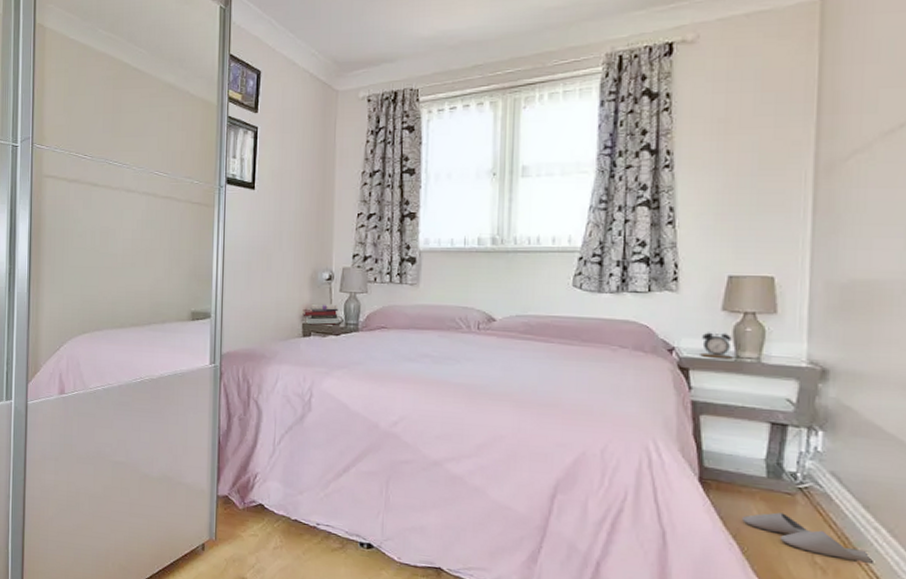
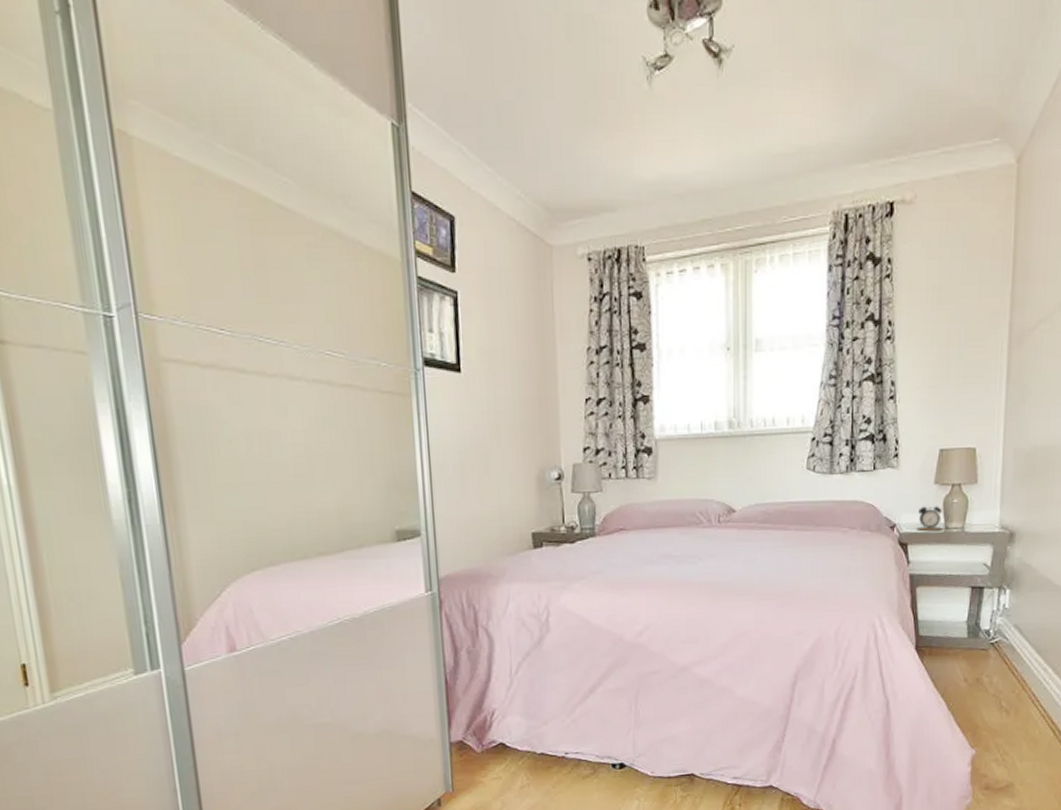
books: present [303,303,340,326] -> none [531,506,574,534]
slippers: present [742,512,877,565] -> none [949,667,1044,701]

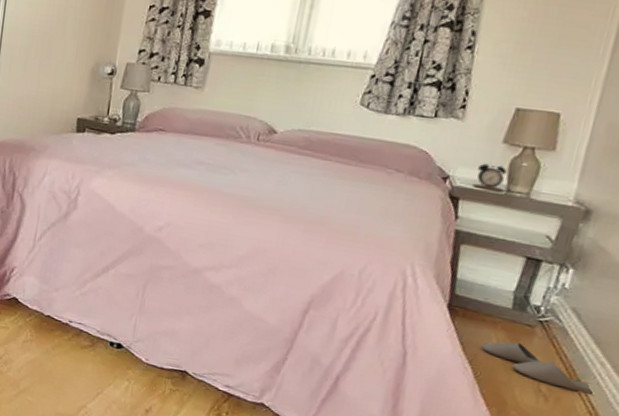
slippers: none [949,667,1044,701] -> present [480,342,595,397]

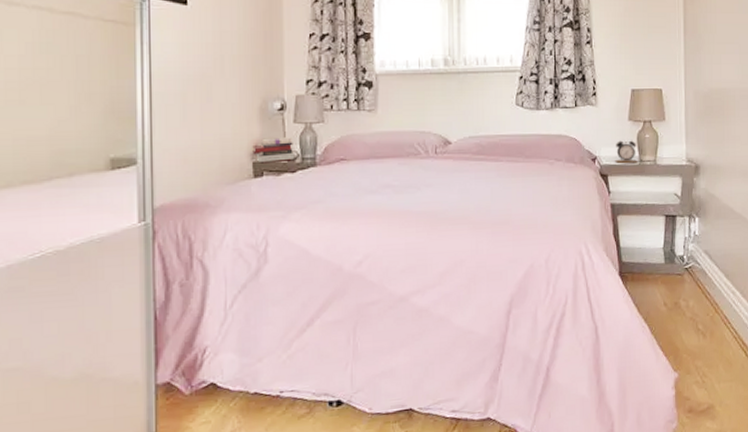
books: none [79,98,117,124] -> present [252,136,295,163]
slippers: present [480,342,595,397] -> none [650,292,735,323]

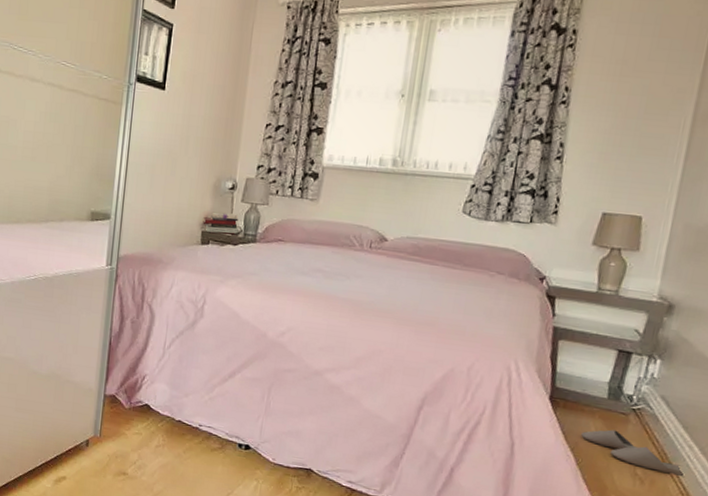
alarm clock: present [615,139,638,164] -> none [567,263,597,291]
slippers: none [650,292,735,323] -> present [581,429,686,478]

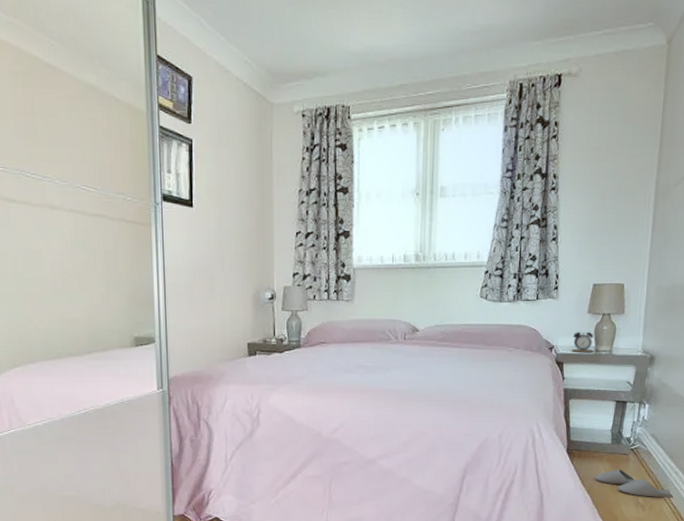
books: present [203,212,239,236] -> none [247,321,283,344]
alarm clock: none [567,263,597,291] -> present [571,330,594,353]

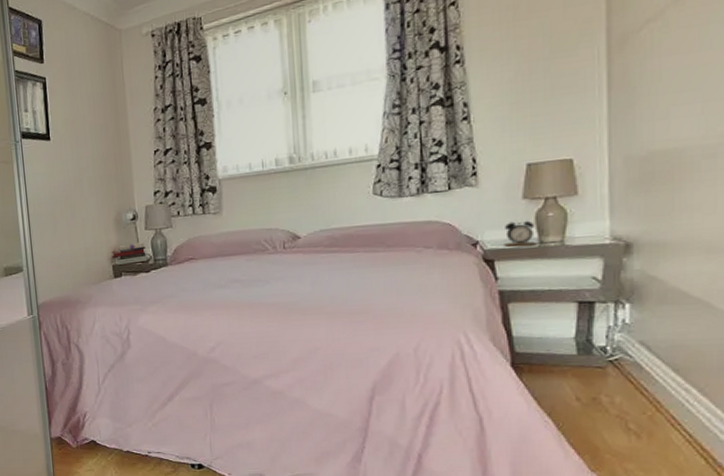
books: none [247,321,283,344] -> present [111,241,148,266]
slippers: present [594,469,675,499] -> none [556,386,689,424]

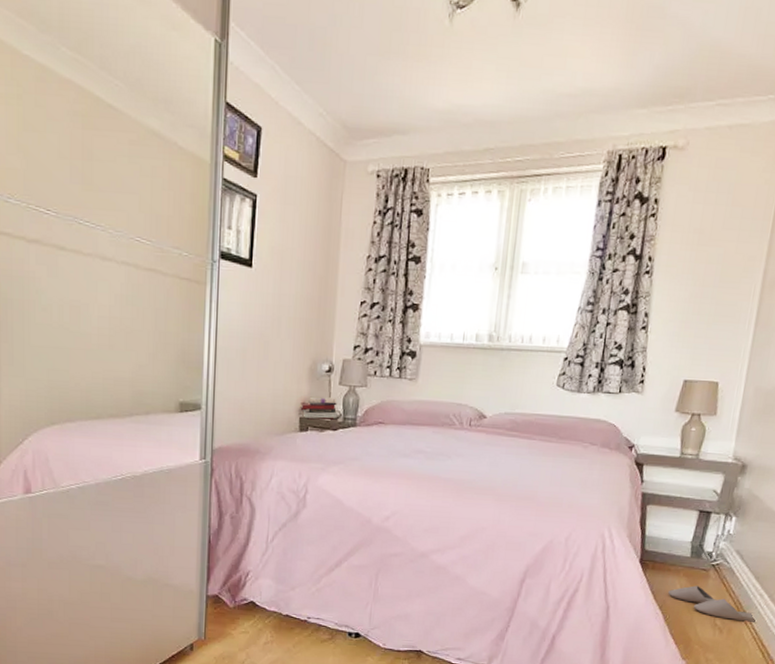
alarm clock: present [504,219,537,247] -> none [653,430,680,456]
slippers: none [556,386,689,424] -> present [668,585,758,624]

